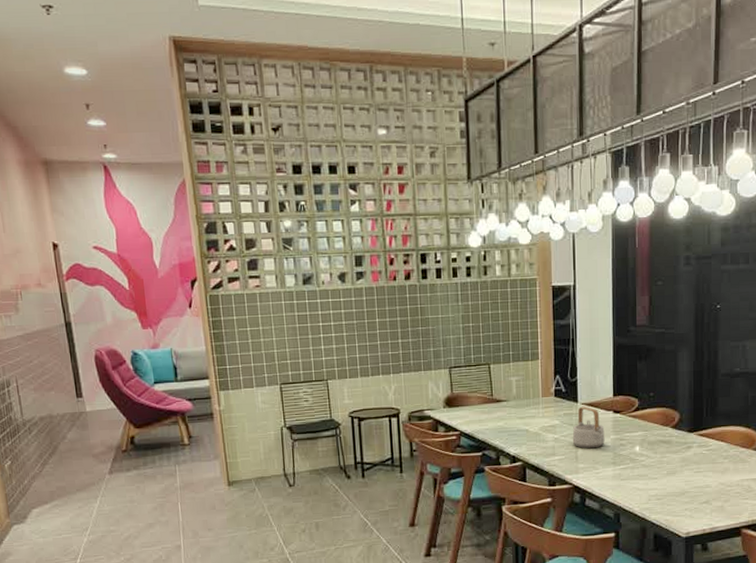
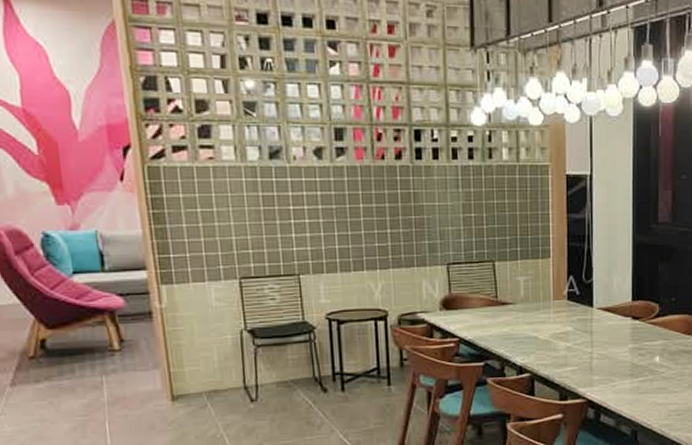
teapot: present [572,407,605,449] -> none [586,312,622,359]

